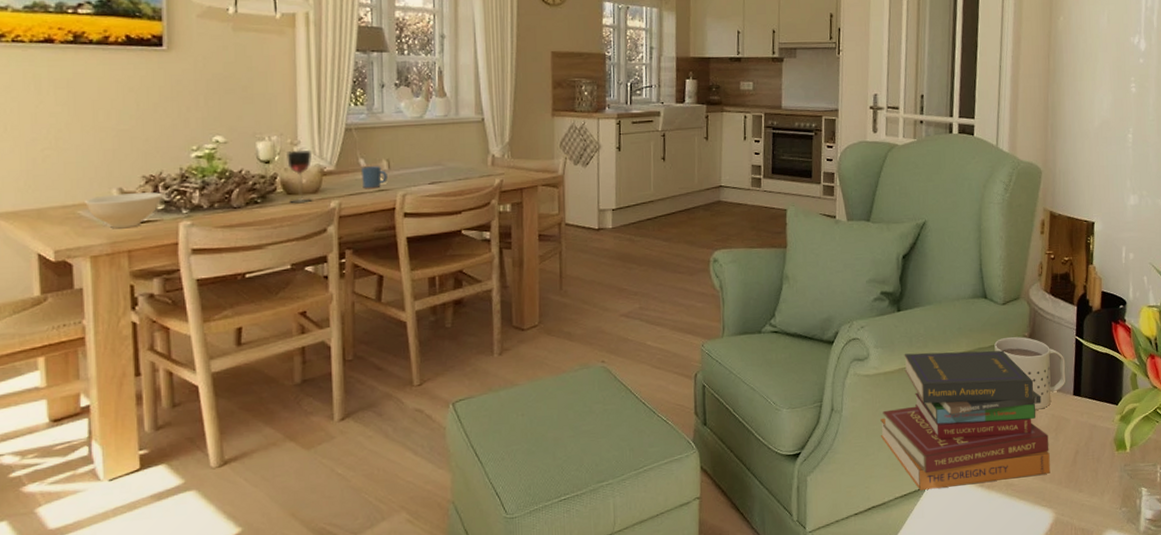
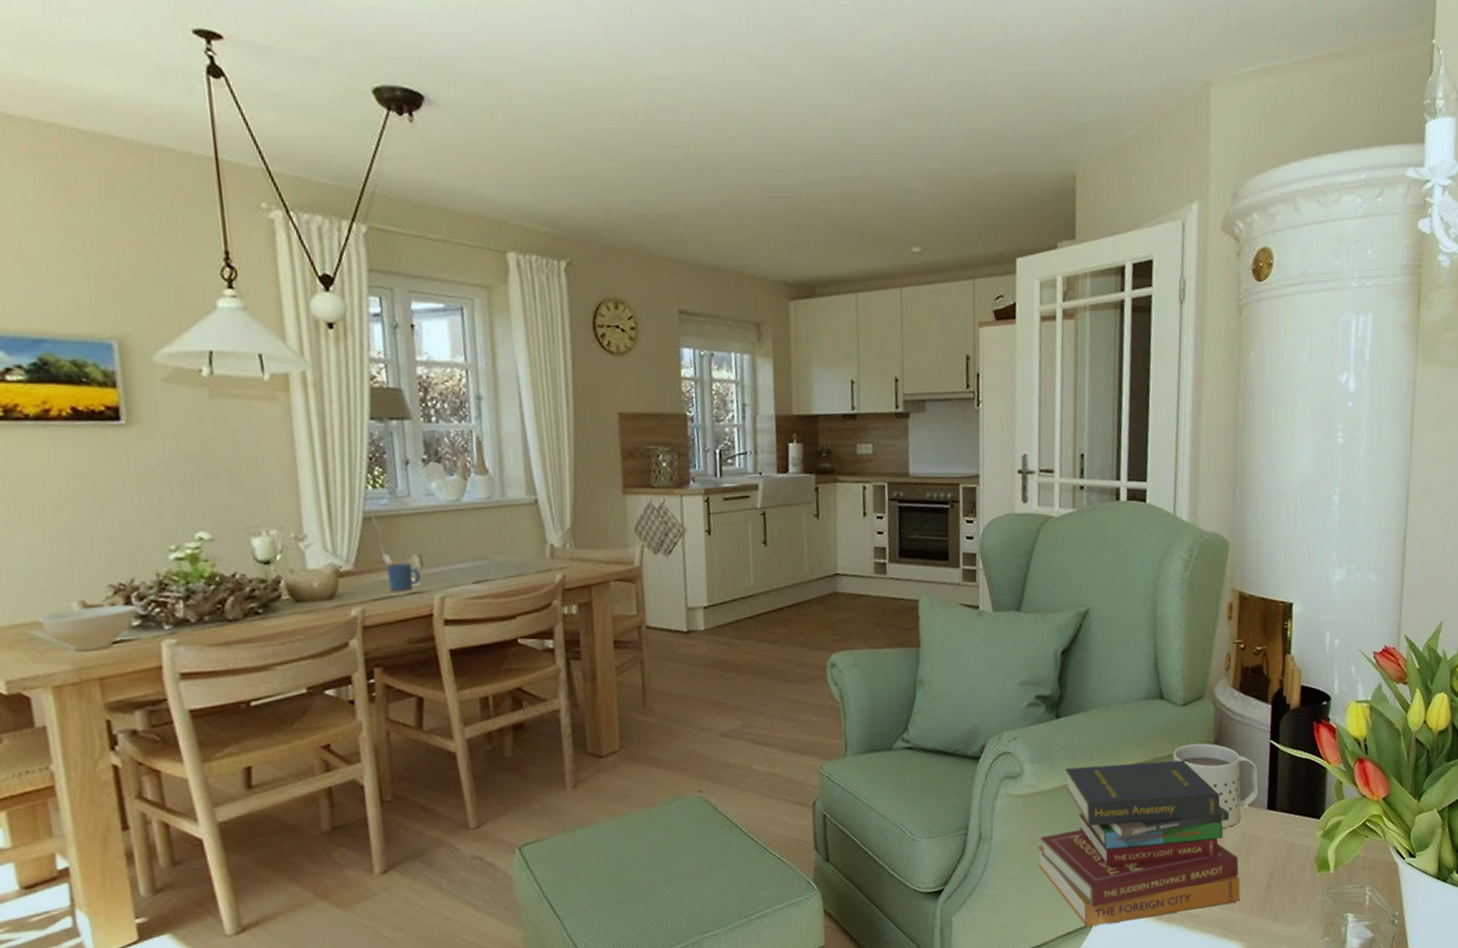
wineglass: present [285,149,312,203] -> none [289,545,327,612]

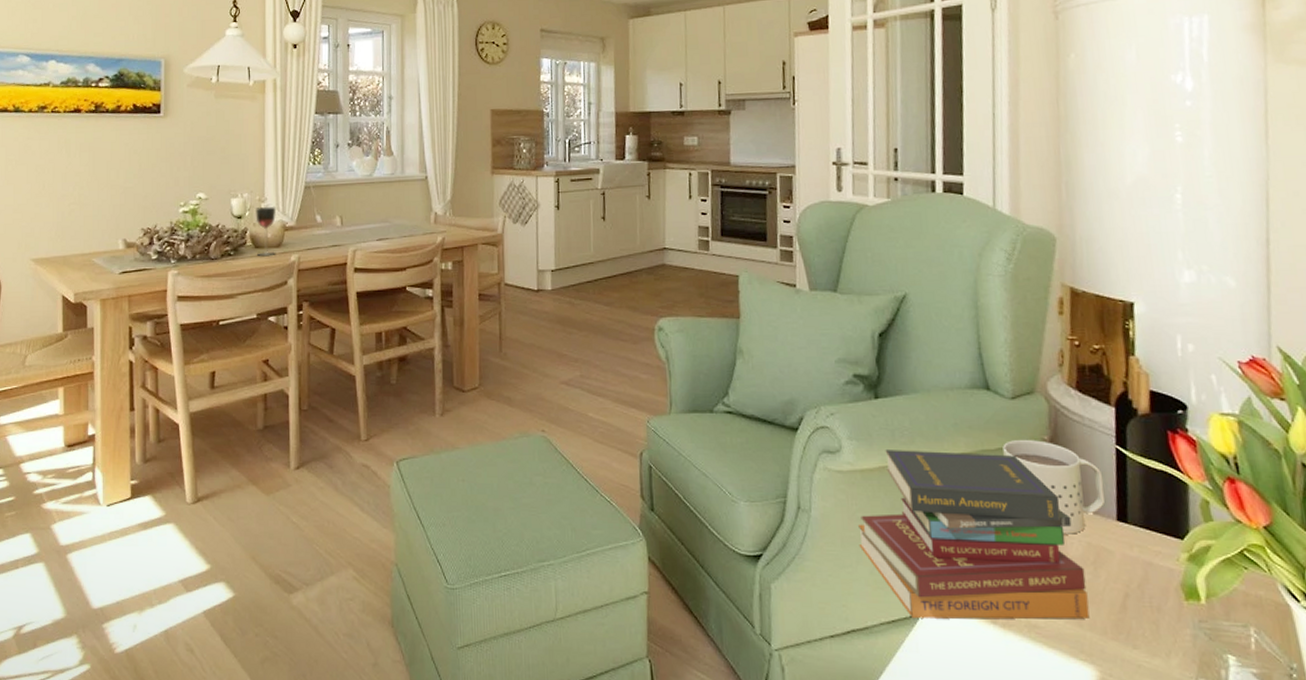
bowl: present [38,604,137,652] -> none [98,243,156,276]
wineglass: none [289,545,327,612] -> present [254,206,276,257]
mug: present [387,563,421,593] -> none [318,222,340,244]

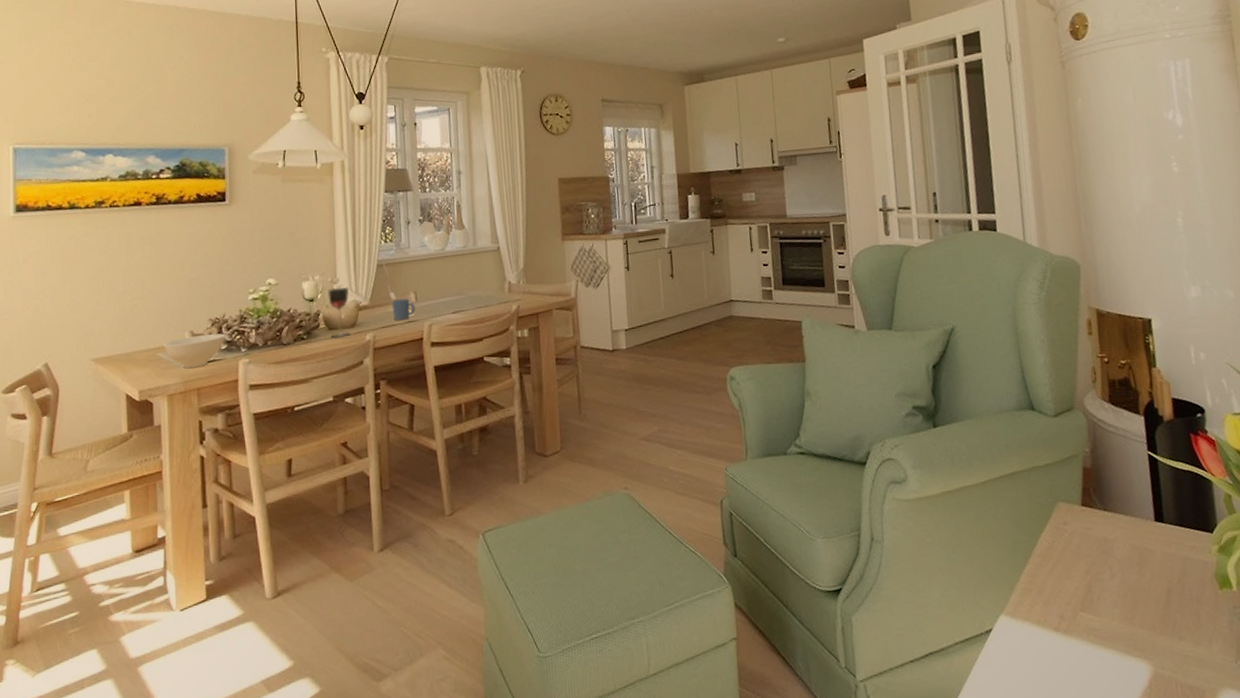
bowl: none [98,243,156,276] -> present [164,333,226,369]
mug: none [318,222,340,244] -> present [392,298,415,322]
books: present [858,450,1090,619] -> none [928,469,1139,634]
mug: present [1002,439,1106,534] -> none [1050,453,1144,539]

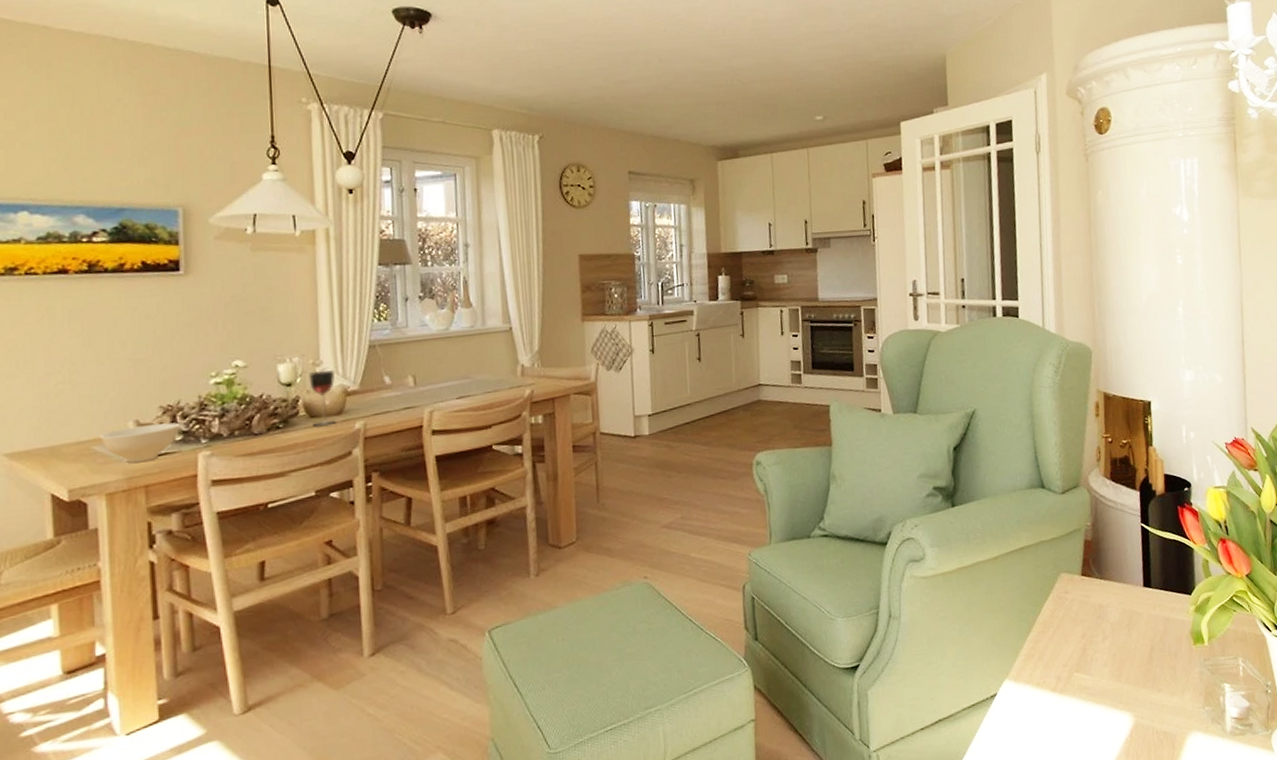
mug: present [392,298,415,322] -> none [387,382,414,408]

